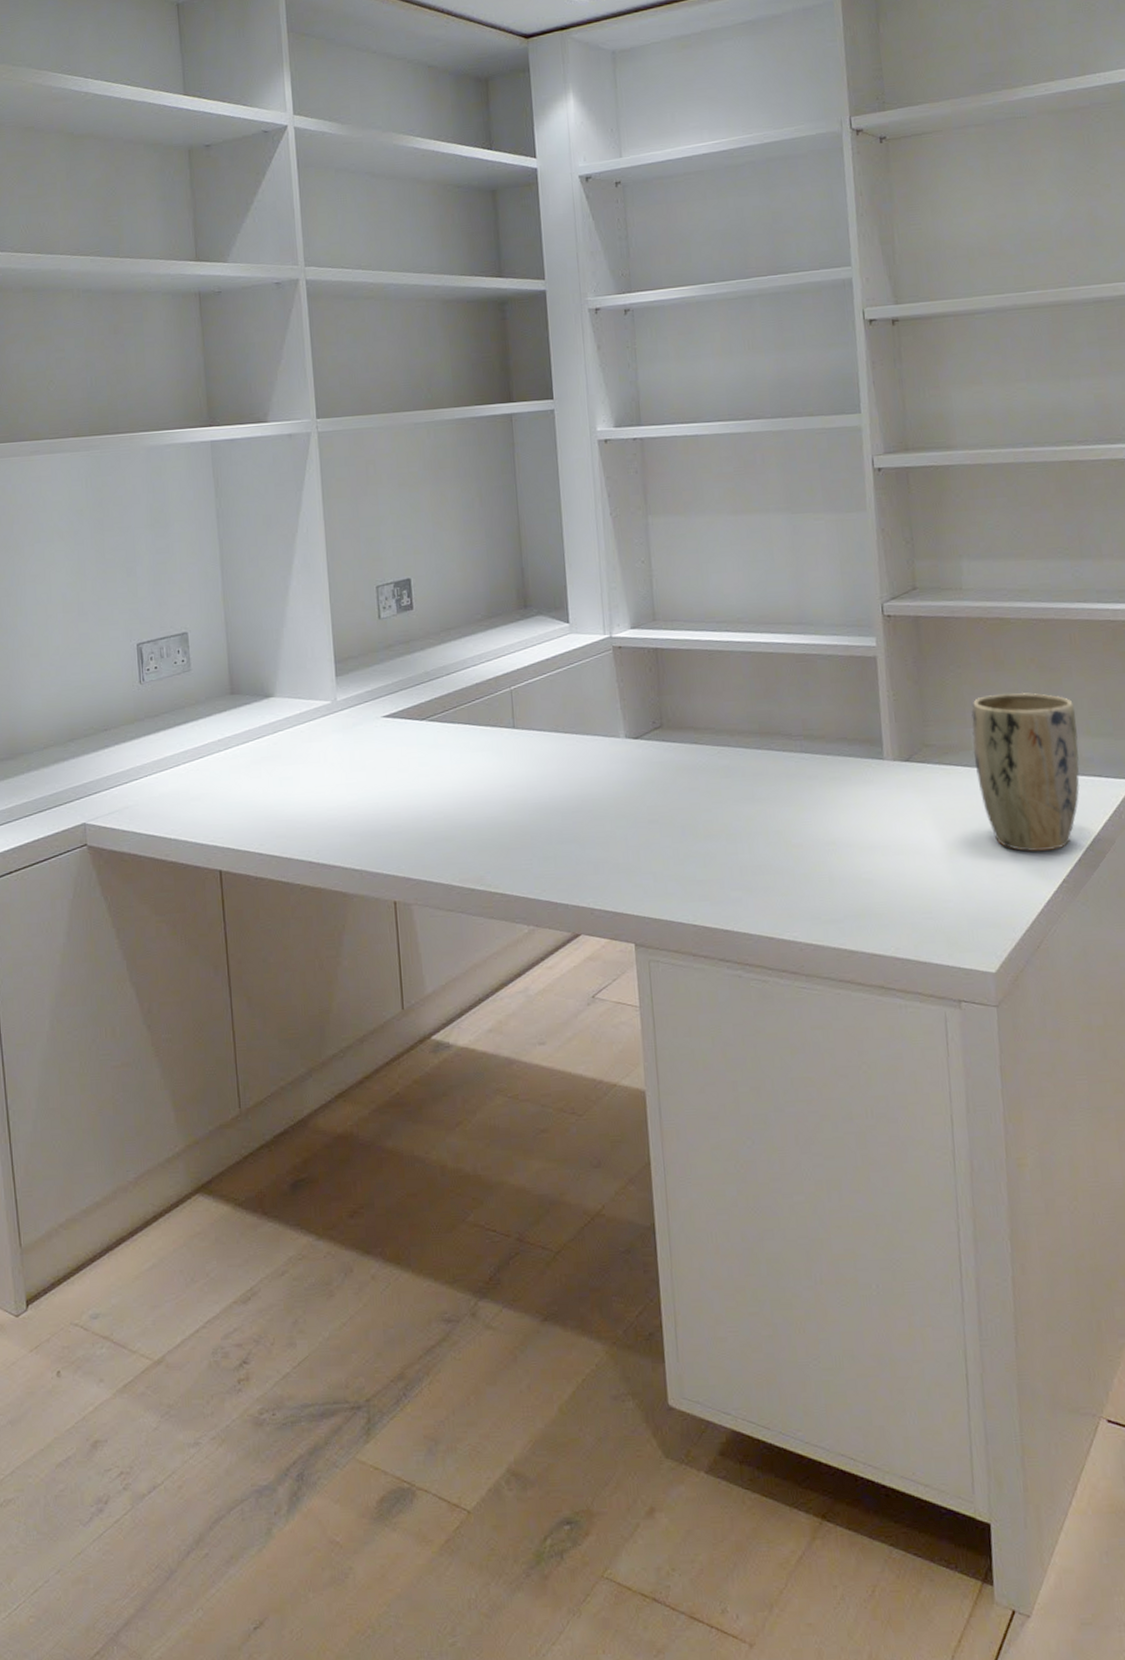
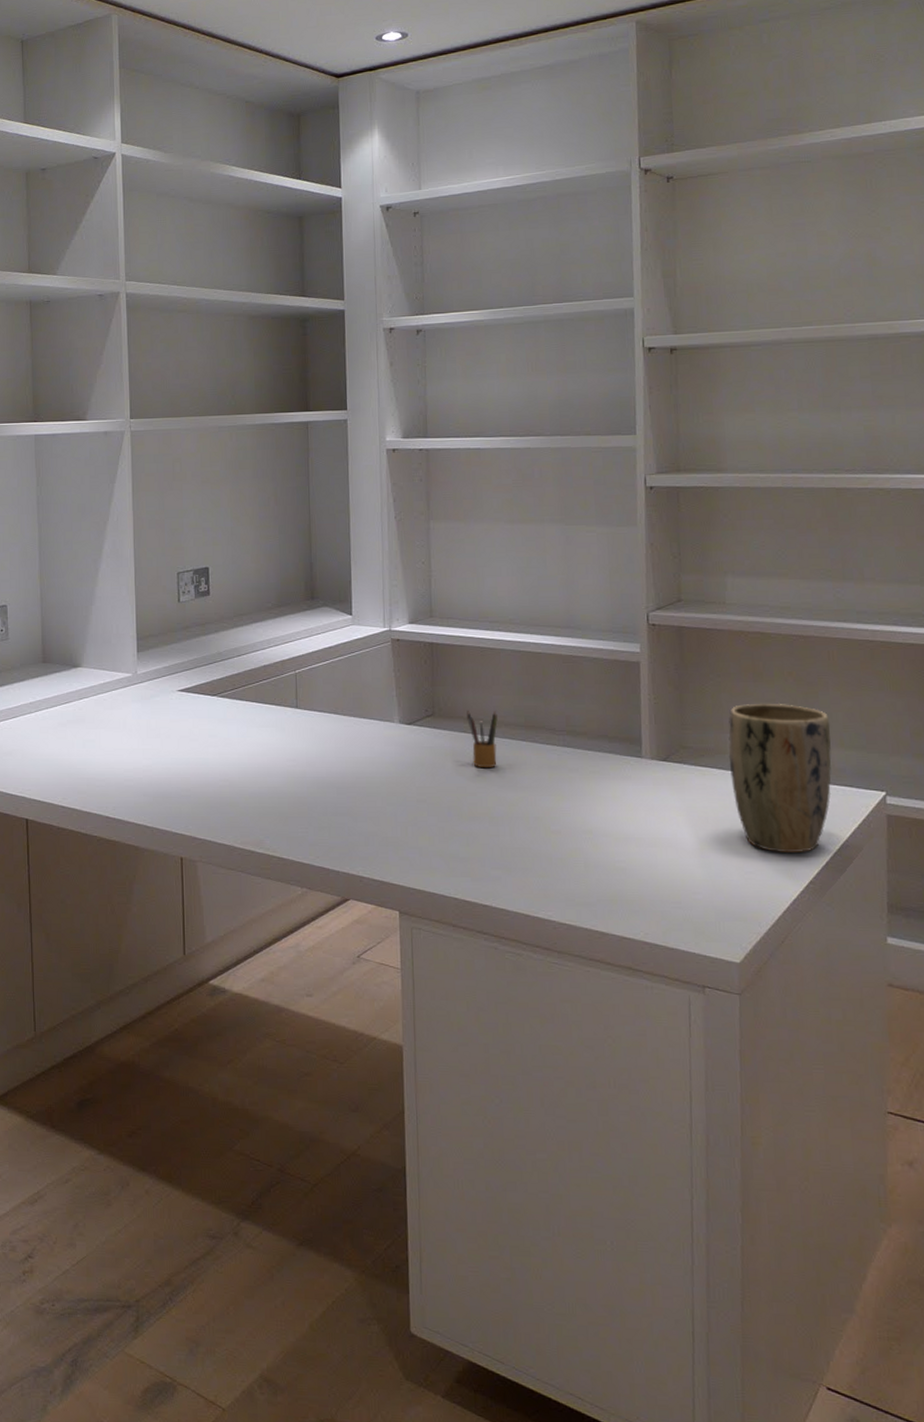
pencil box: none [696,718,732,782] -> present [466,711,498,769]

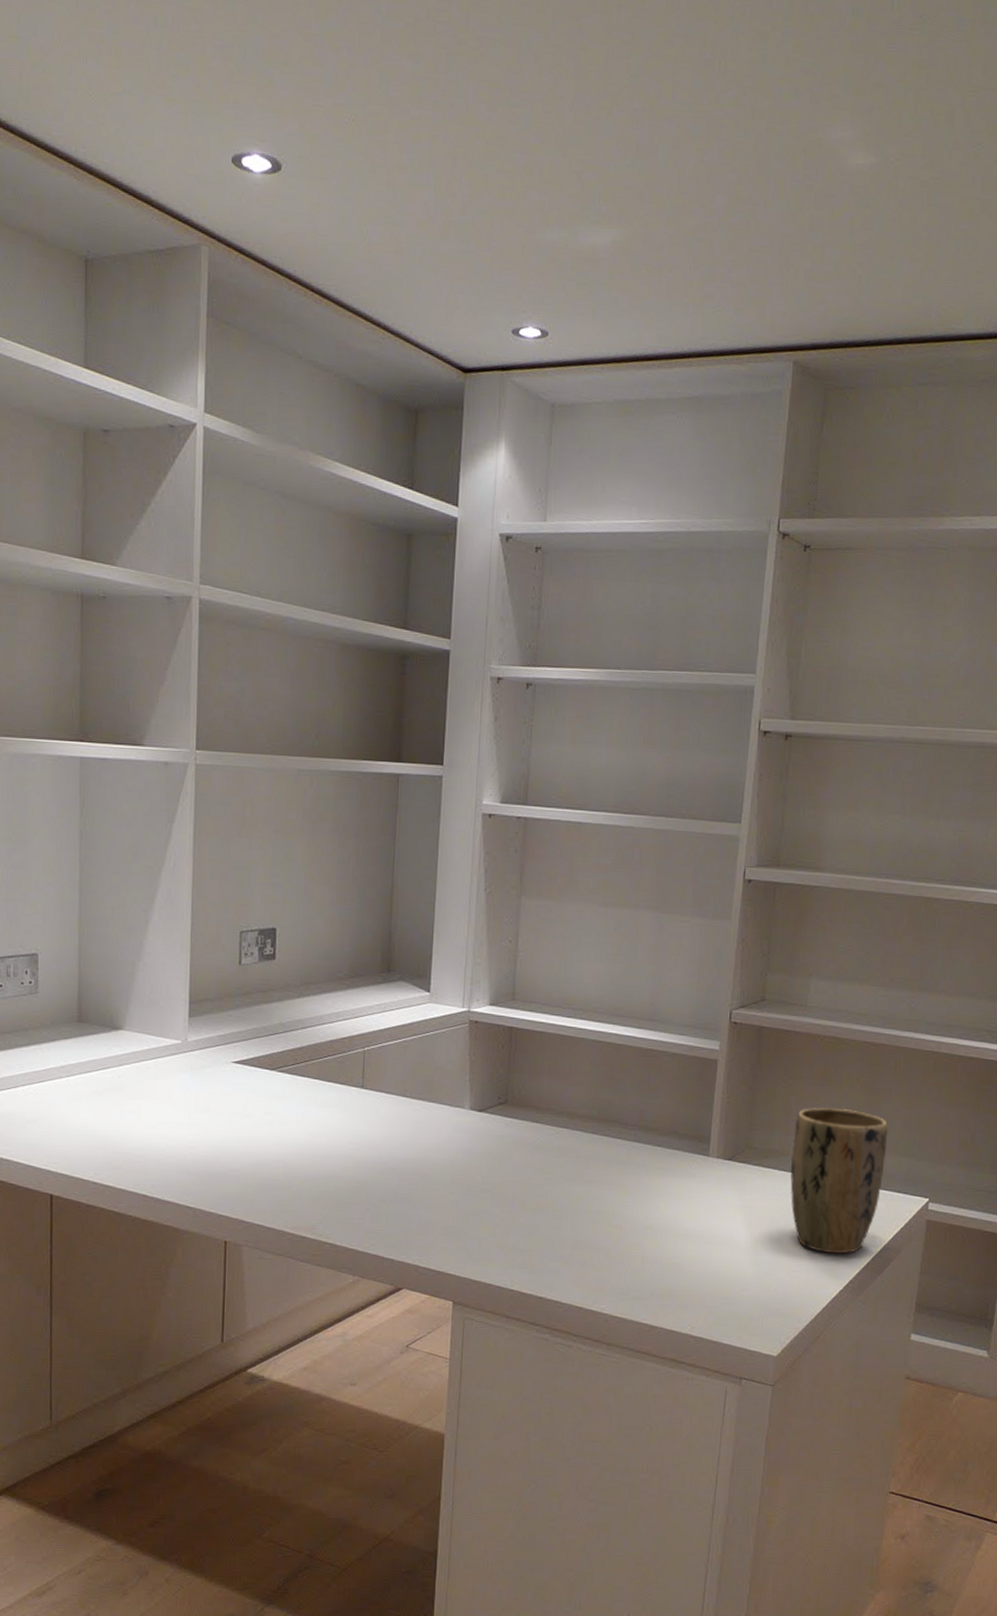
pencil box: present [466,711,498,769] -> none [539,1100,571,1160]

